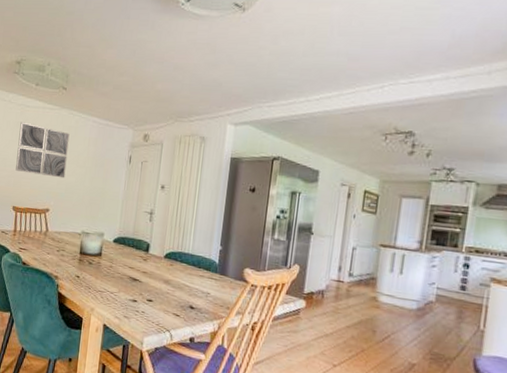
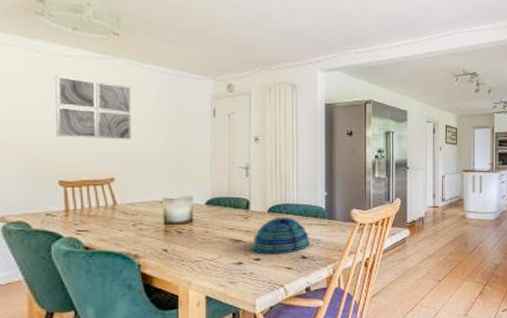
decorative bowl: none [146,264,200,301] -> present [252,216,311,255]

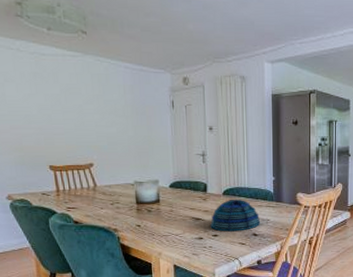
wall art: present [55,75,132,140] -> none [37,72,105,130]

